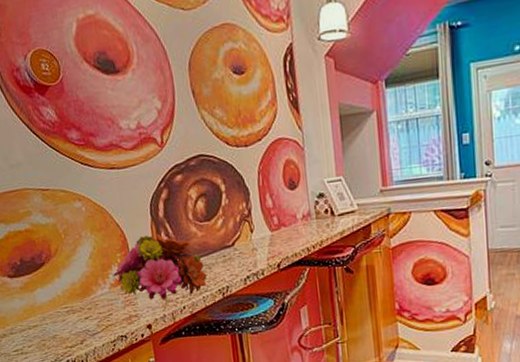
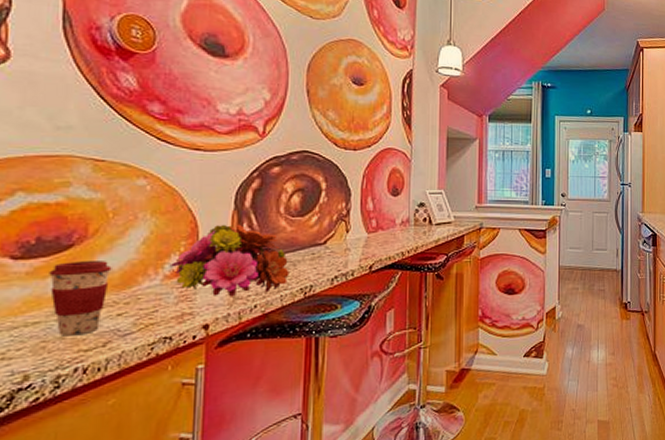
coffee cup: none [34,275,76,336] -> present [49,261,112,337]

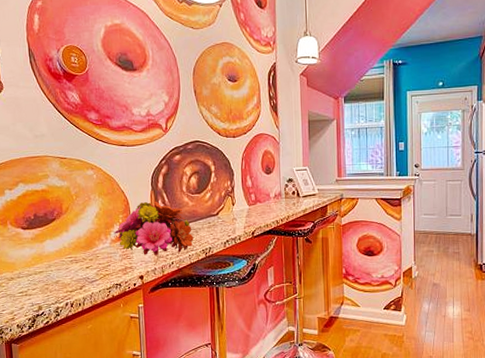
coffee cup: present [49,261,112,337] -> none [44,230,79,282]

